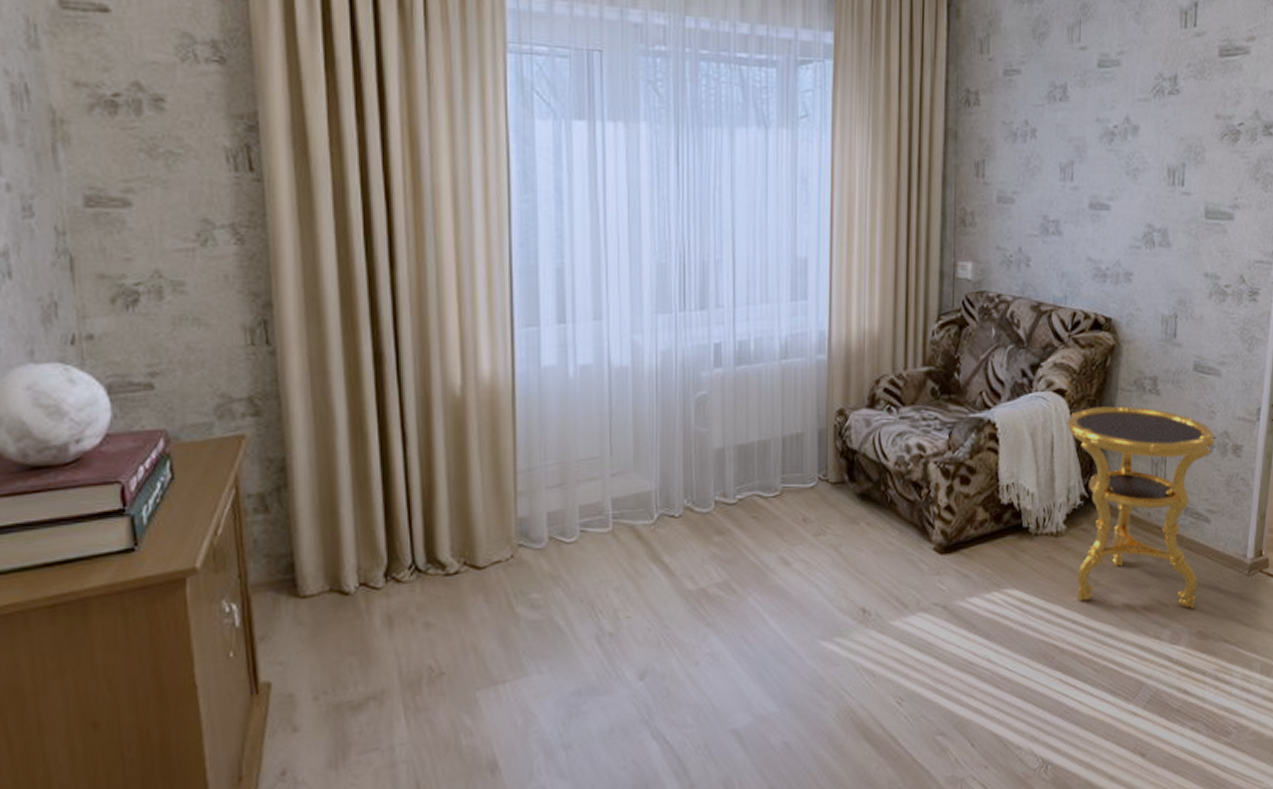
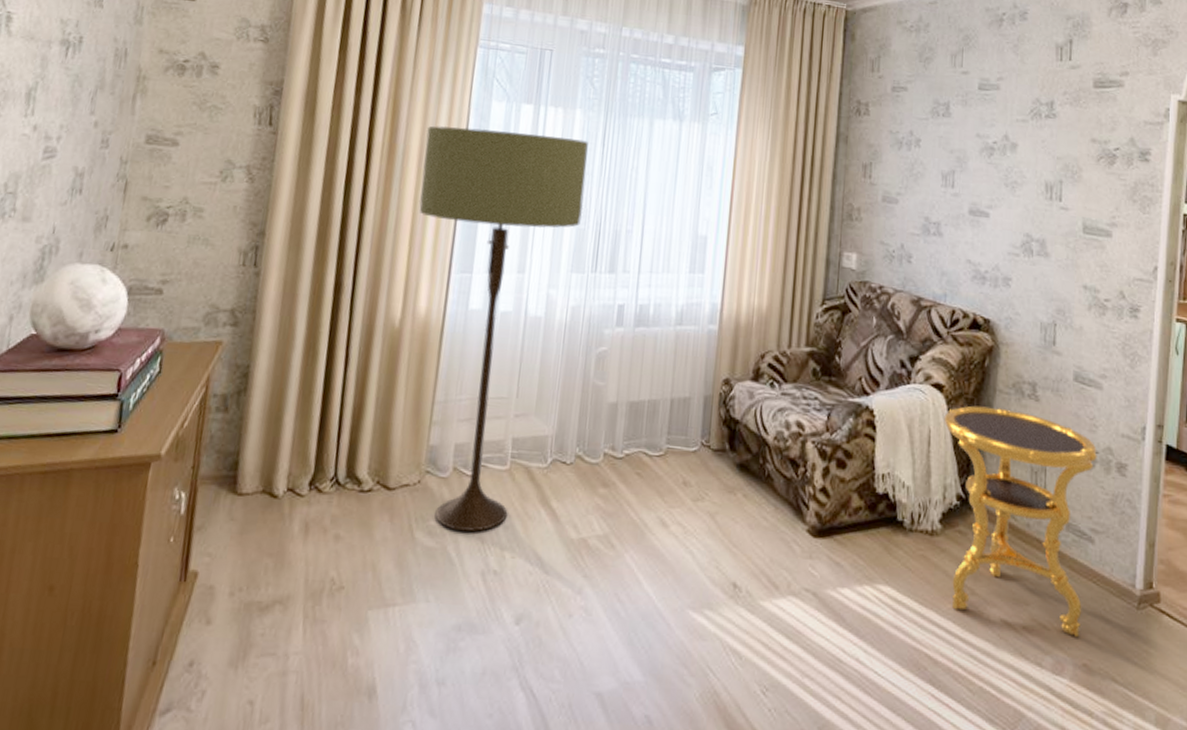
floor lamp: none [456,154,662,600] -> present [419,125,588,533]

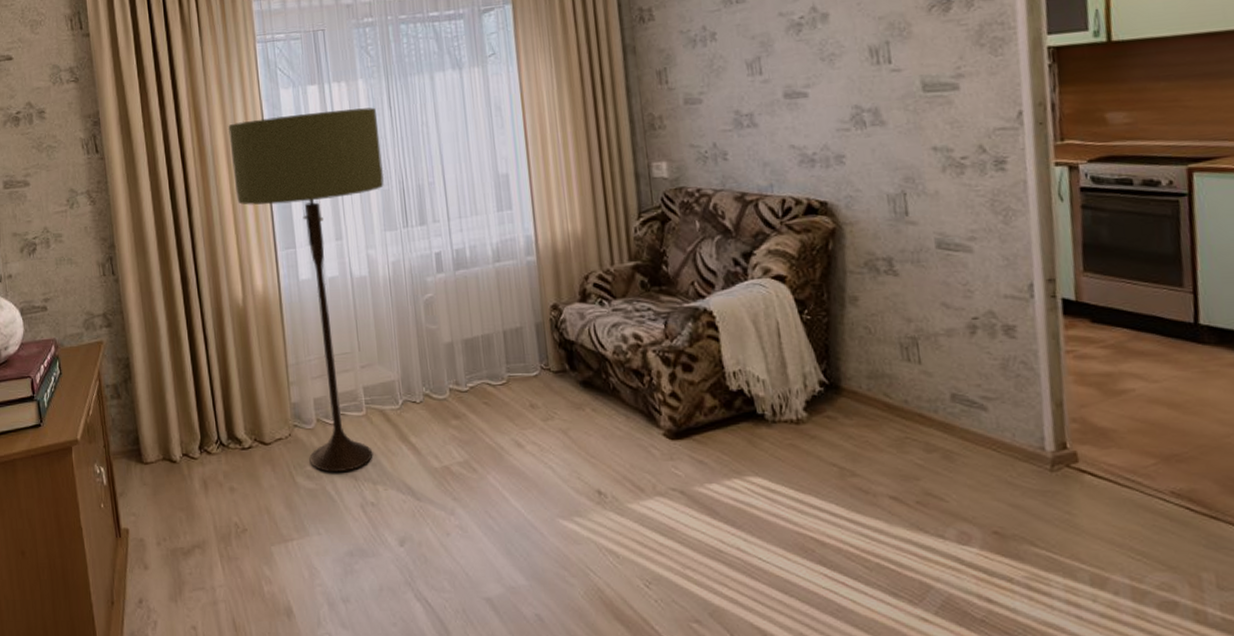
side table: present [944,405,1097,638] -> none [791,289,984,507]

